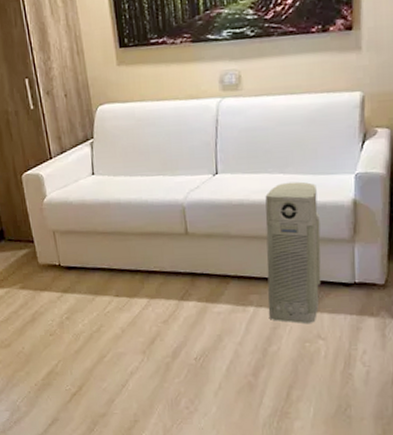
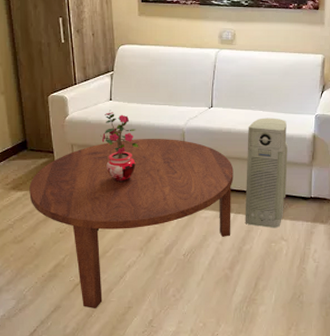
coffee table: none [11,217,252,422] -> present [29,139,234,308]
potted plant: none [85,186,131,274] -> present [100,110,139,183]

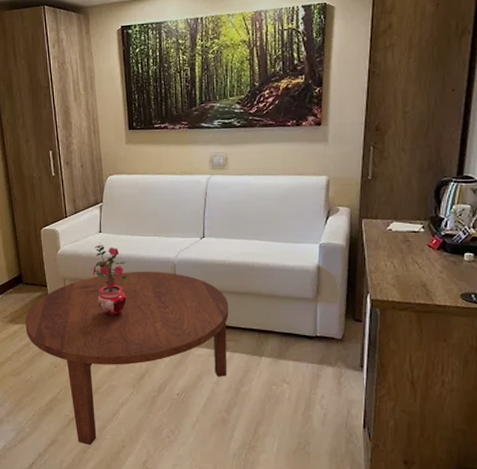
air purifier: present [245,118,288,229] -> none [242,248,289,370]

